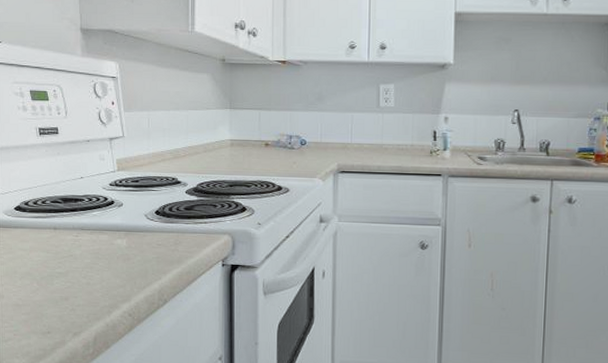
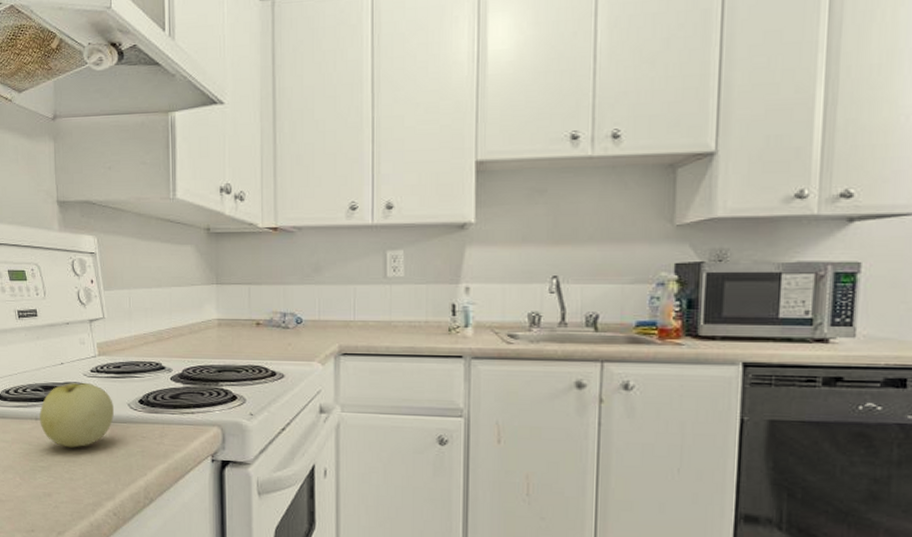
apple: none [58,195,131,255] -> present [39,383,114,448]

